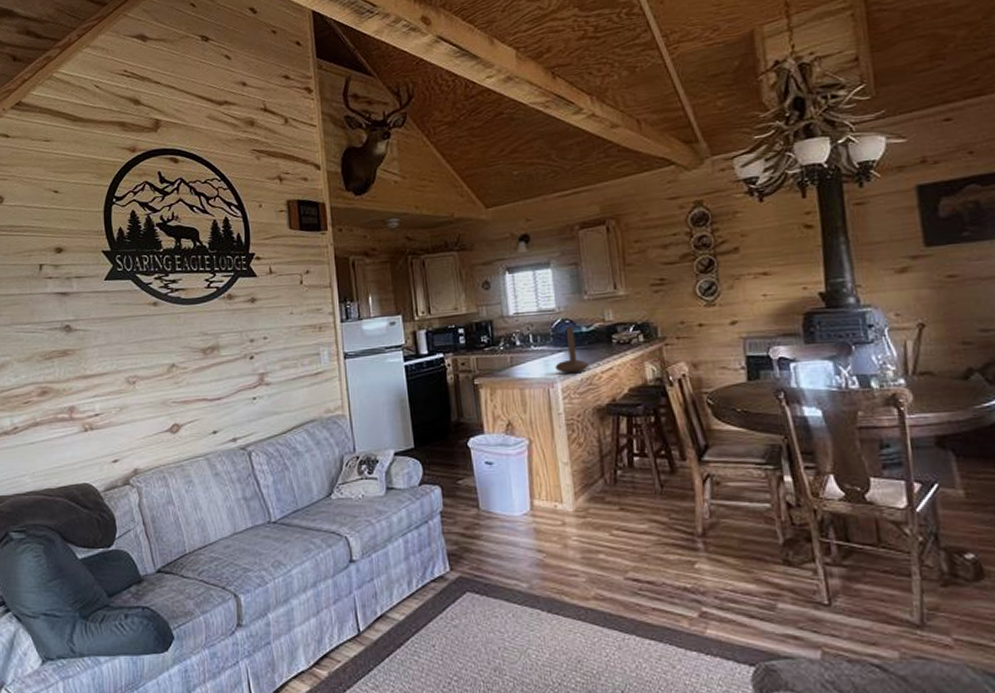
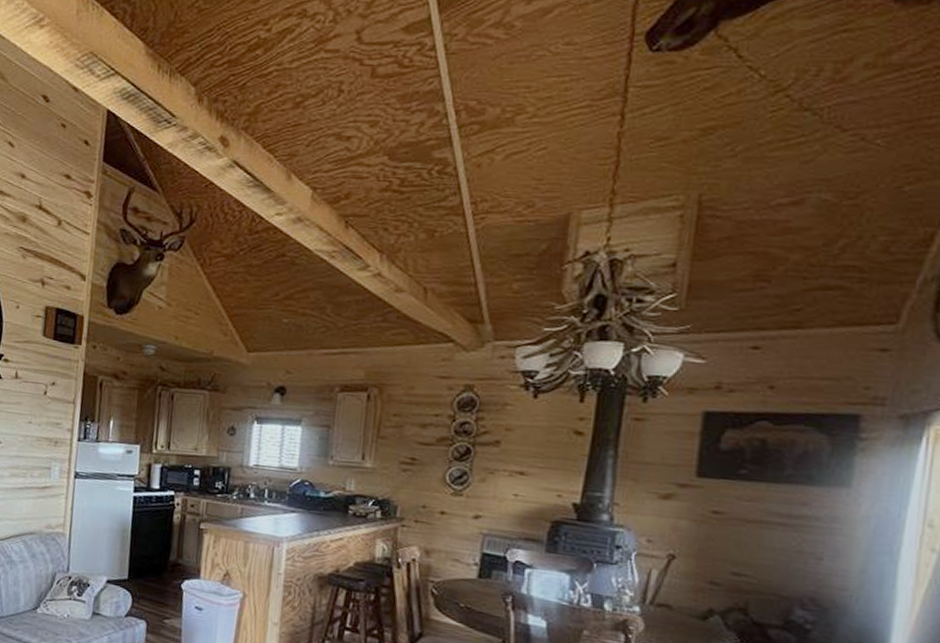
paper towel holder: present [555,326,589,374] -> none [284,488,319,537]

